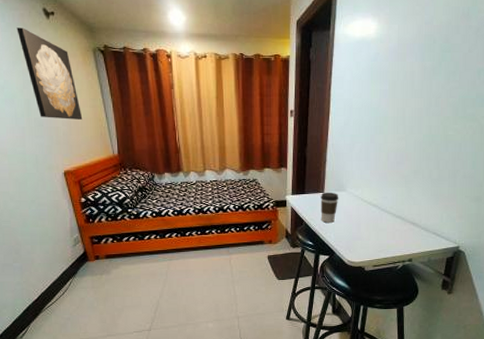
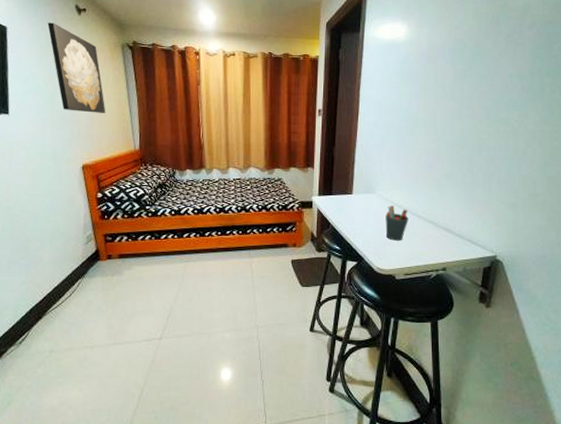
coffee cup: present [321,192,339,223] -> none [348,193,368,226]
pen holder: none [355,202,377,235] -> present [385,206,408,241]

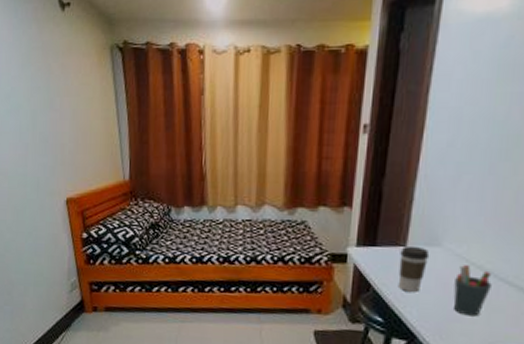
wall art: present [47,22,106,113] -> none [29,23,92,135]
coffee cup: none [348,193,368,226] -> present [397,245,430,292]

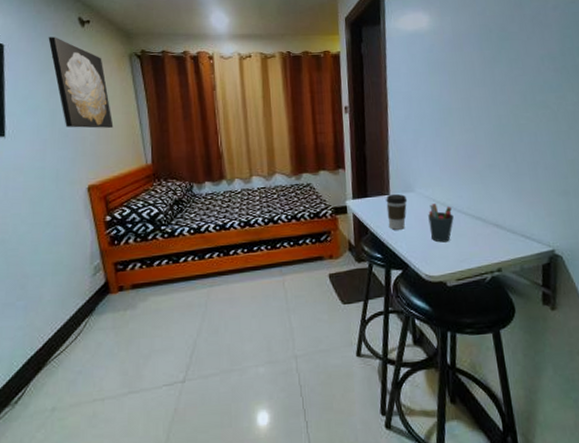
wall art: none [29,23,92,135] -> present [48,37,114,128]

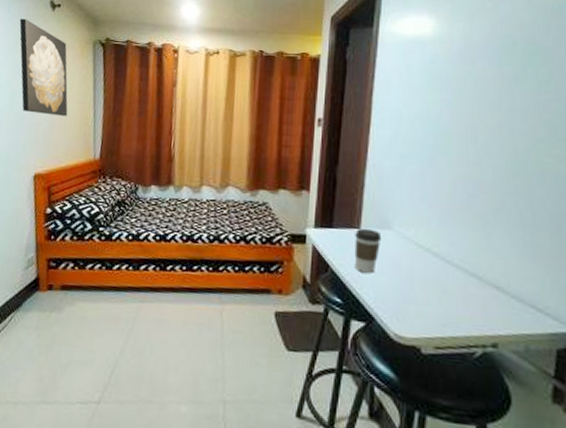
pen holder: present [428,204,454,243] -> none [406,247,440,298]

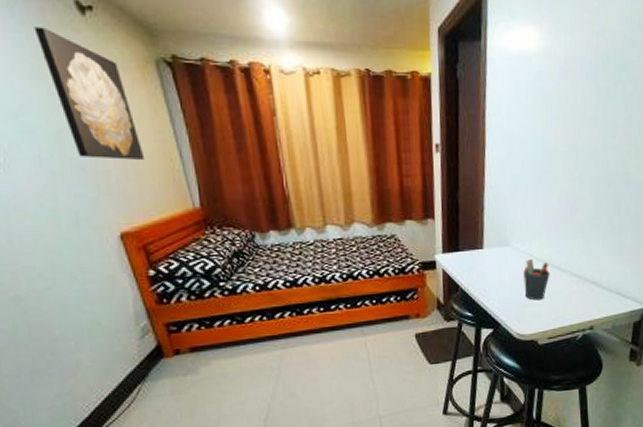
coffee cup: present [354,228,382,273] -> none [479,247,502,287]
pen holder: none [406,247,440,298] -> present [523,259,550,301]

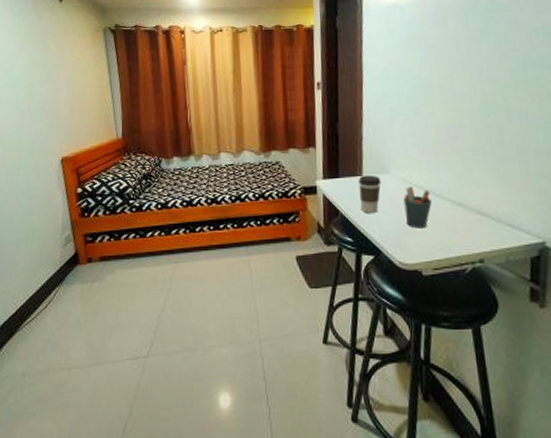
wall art: present [34,27,145,160] -> none [28,12,87,102]
coffee cup: none [479,247,502,287] -> present [358,175,382,213]

